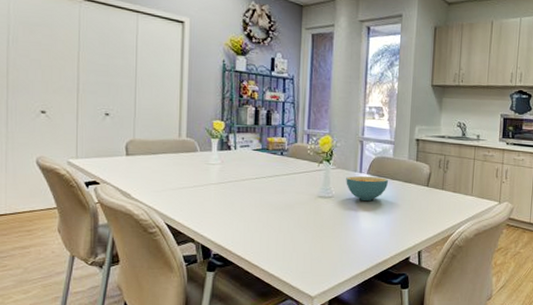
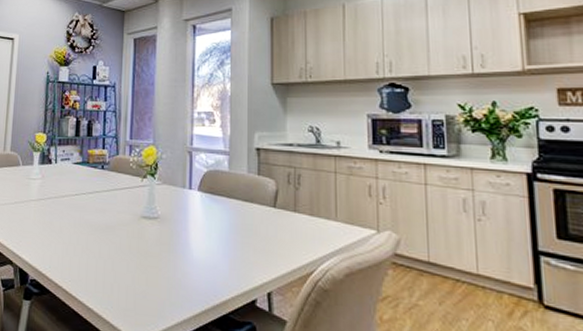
cereal bowl: present [346,176,389,201] -> none [173,193,225,224]

